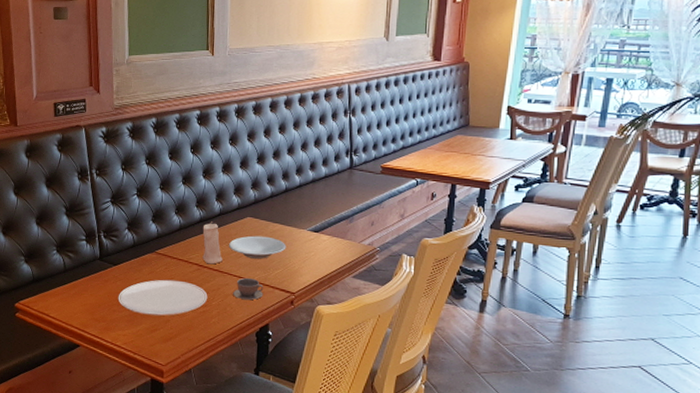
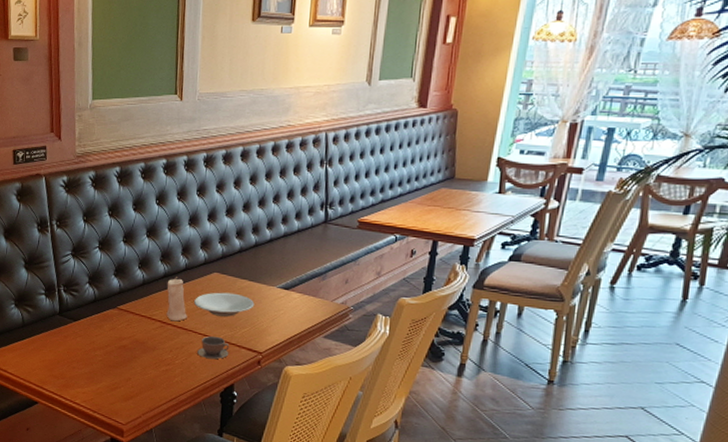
plate: present [118,279,208,316] -> none [77,336,171,374]

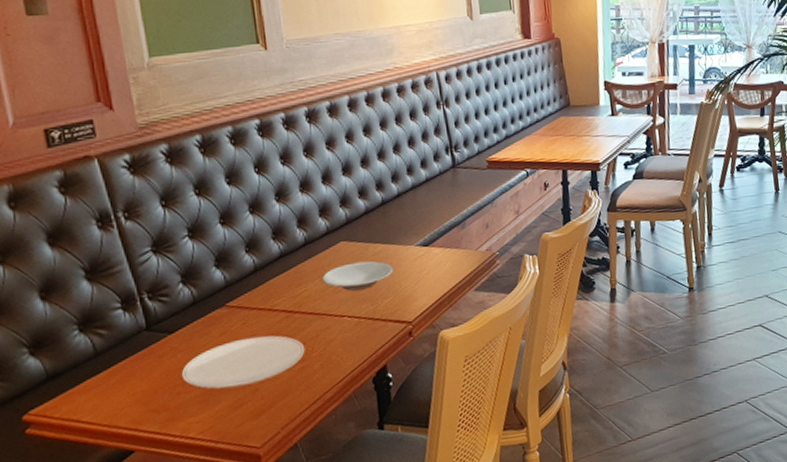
plate: none [77,336,171,374] -> present [181,335,305,390]
candle: present [166,277,187,322] -> none [285,254,317,308]
teacup: present [197,335,230,360] -> none [336,314,375,343]

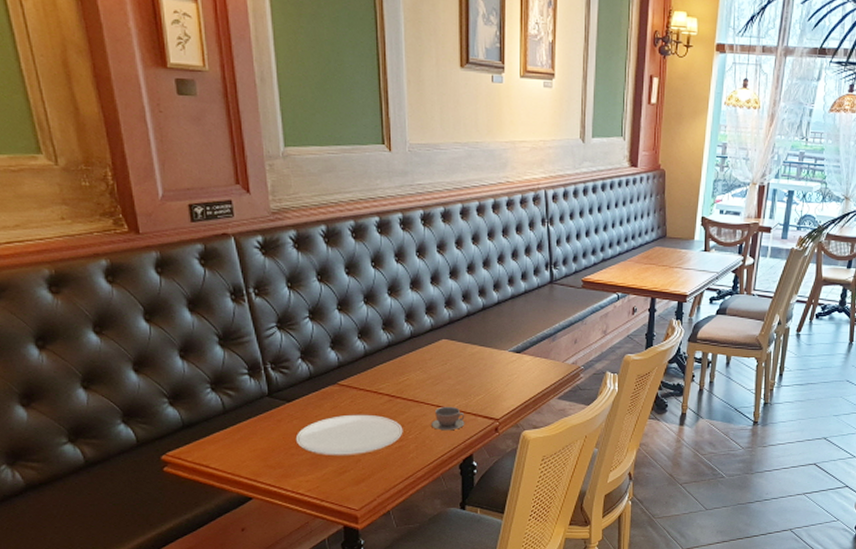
saucer: present [321,261,394,291] -> none [422,359,487,385]
teacup: none [336,314,375,343] -> present [432,406,465,431]

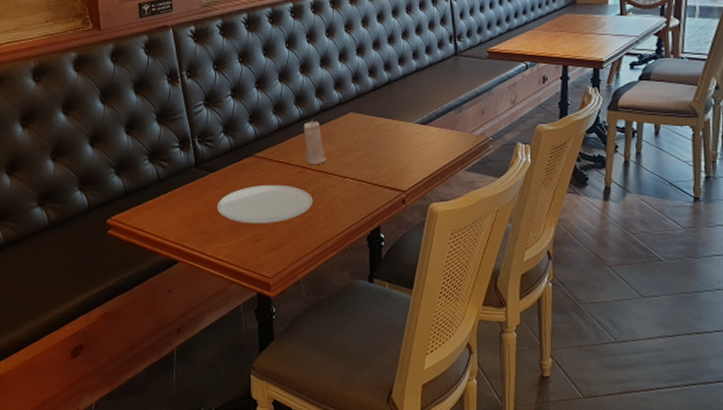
candle: none [392,346,417,394] -> present [303,119,326,165]
teacup: present [432,406,465,431] -> none [340,177,372,202]

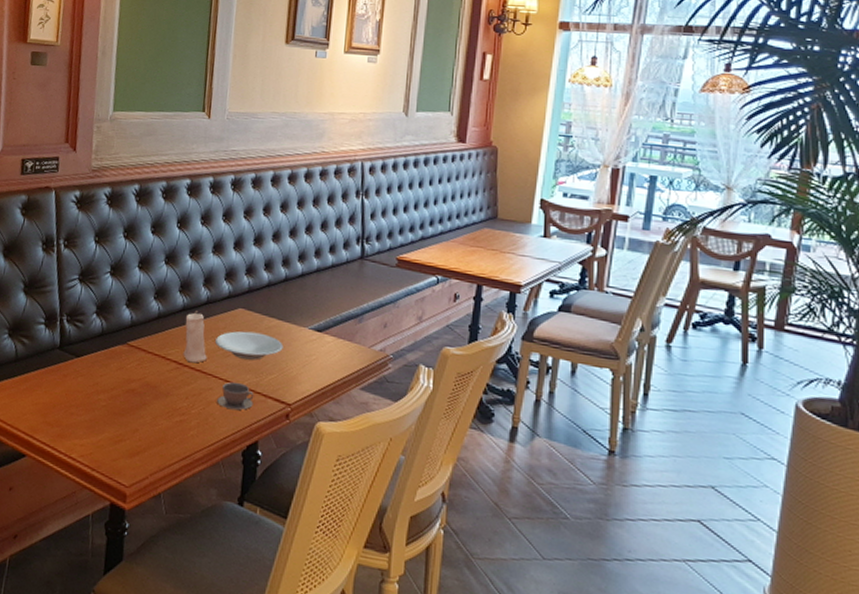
plate: present [217,184,313,225] -> none [77,378,187,424]
saucer: none [331,132,394,156] -> present [214,331,284,360]
teacup: none [340,177,372,202] -> present [217,381,254,411]

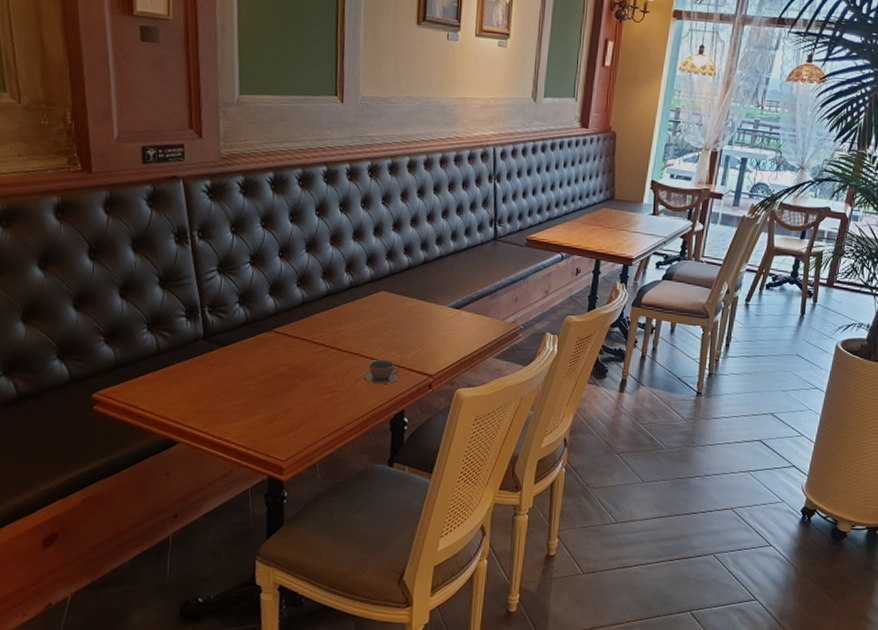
candle: present [183,311,207,364] -> none [329,296,353,345]
saucer: present [214,331,284,360] -> none [359,312,425,338]

